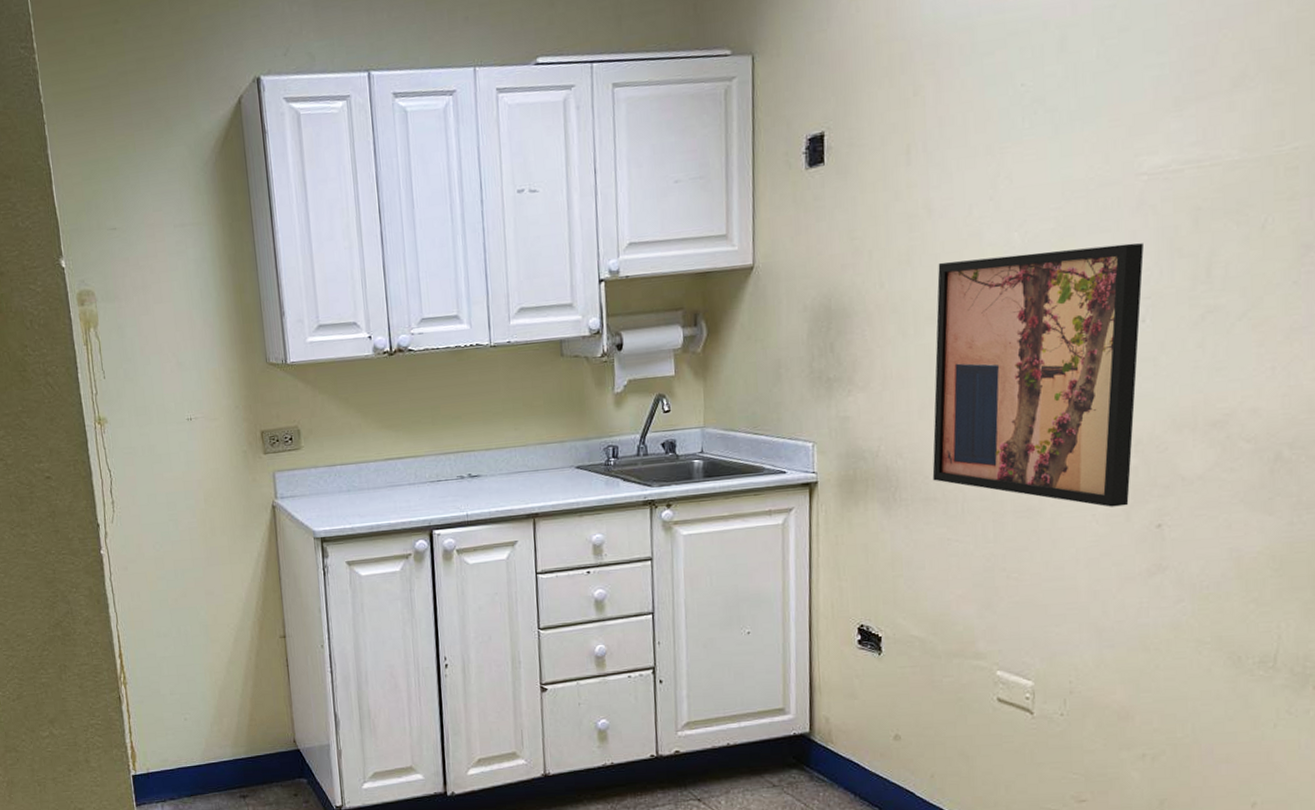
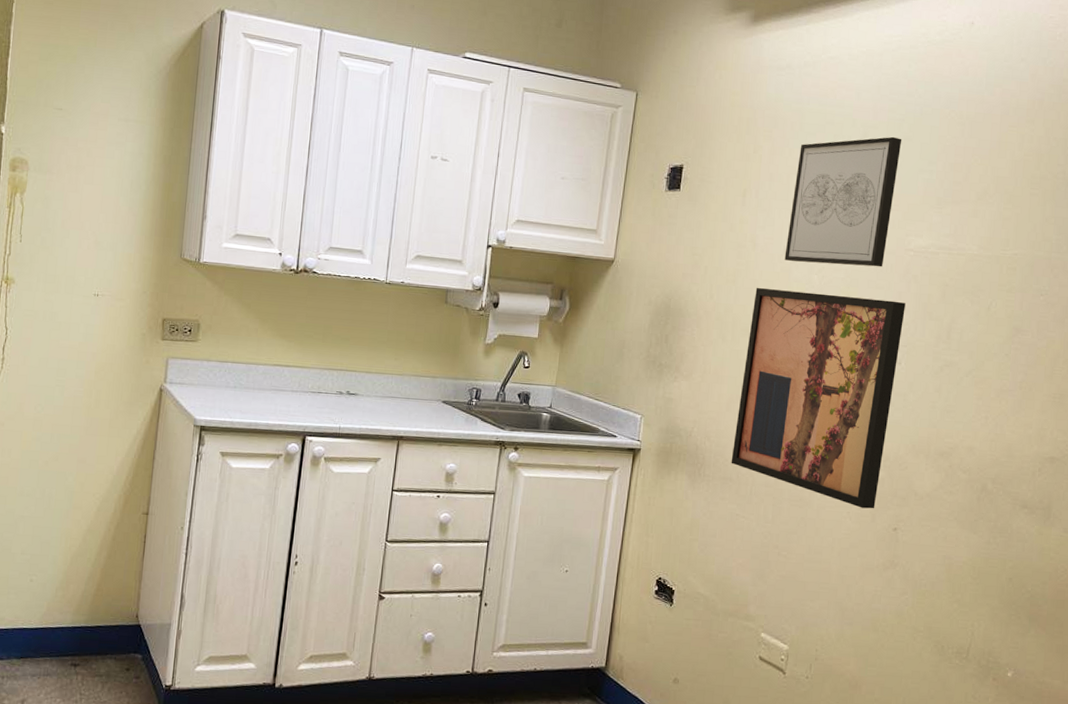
wall art: none [971,30,1116,223] -> present [784,136,902,268]

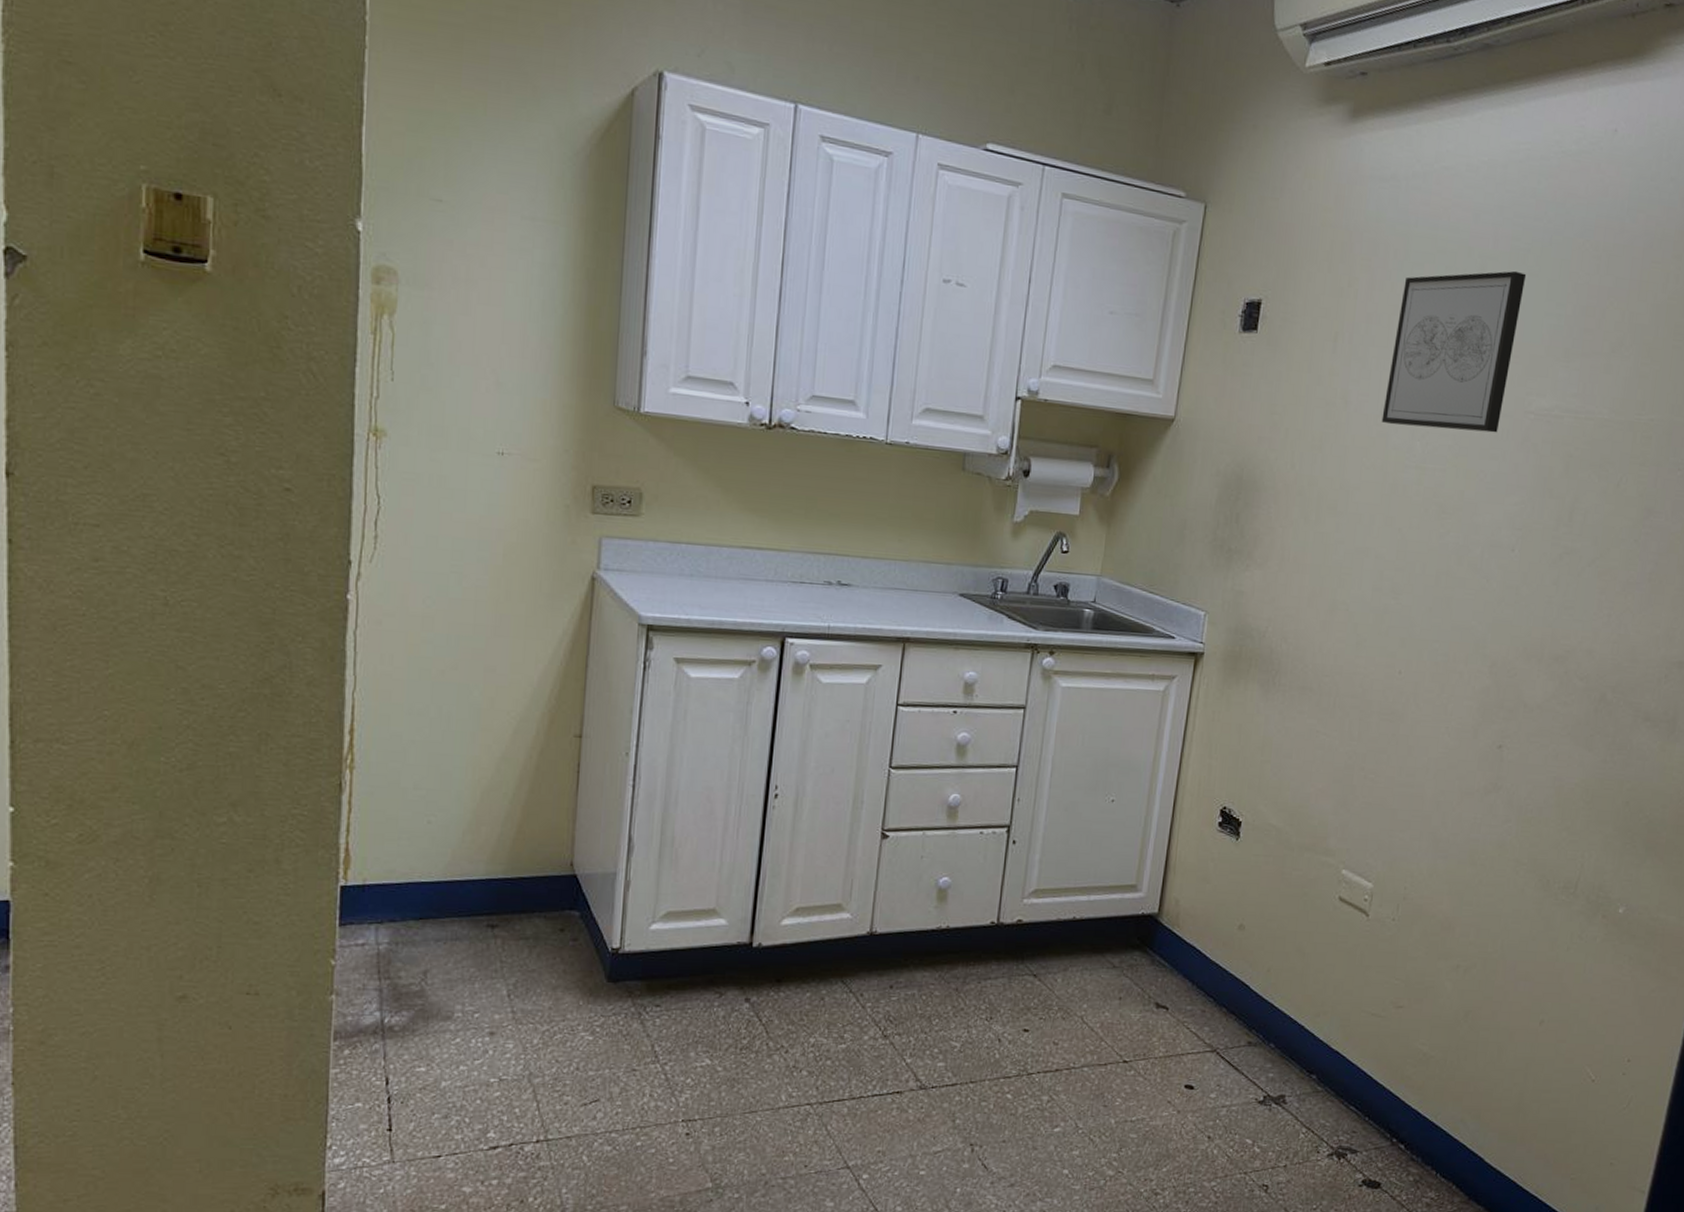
wall art: present [731,287,905,509] -> none [1311,455,1522,723]

